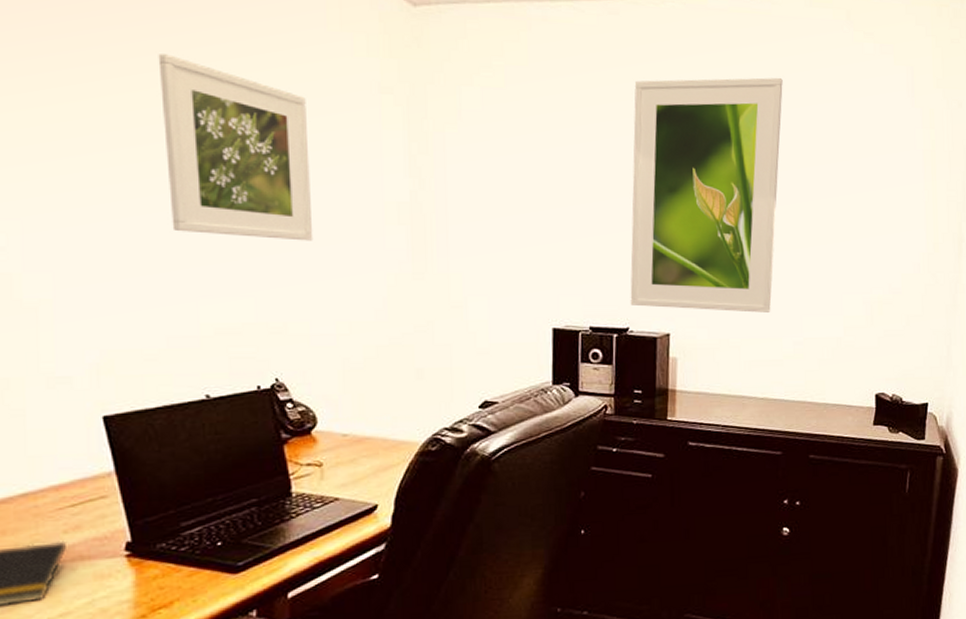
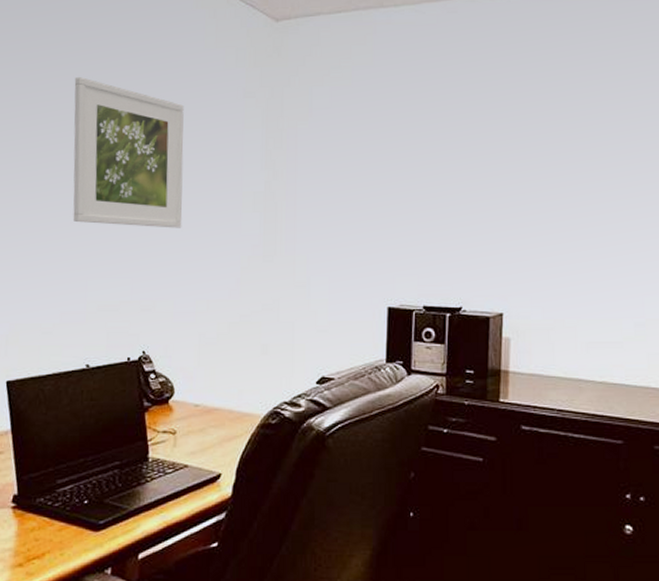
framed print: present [630,77,783,313] -> none [463,59,620,292]

